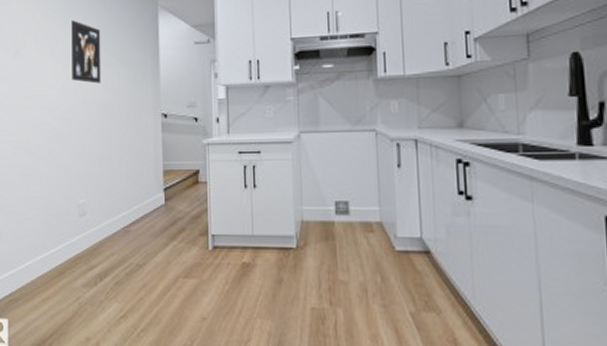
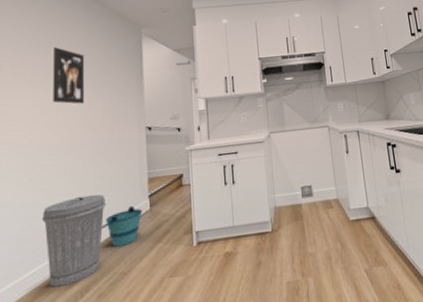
trash can: none [64,180,123,267] -> present [41,194,107,288]
bucket: none [118,197,158,237] -> present [101,205,143,247]

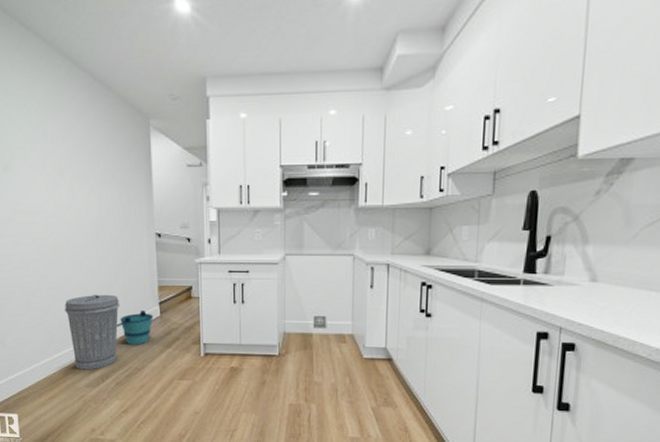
wall art: present [53,47,85,104] -> none [61,136,95,202]

